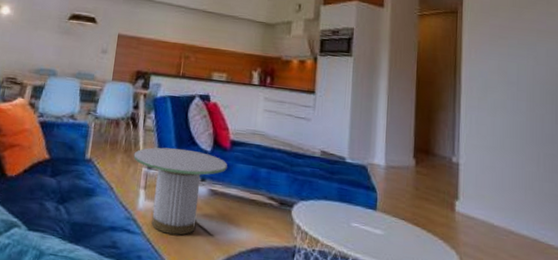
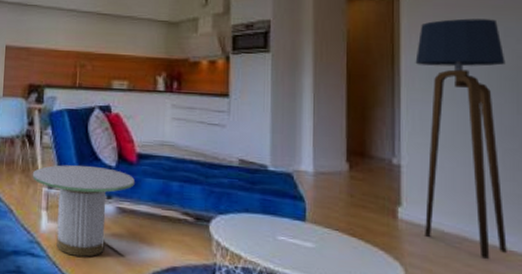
floor lamp: none [474,38,547,252] -> present [415,18,507,260]

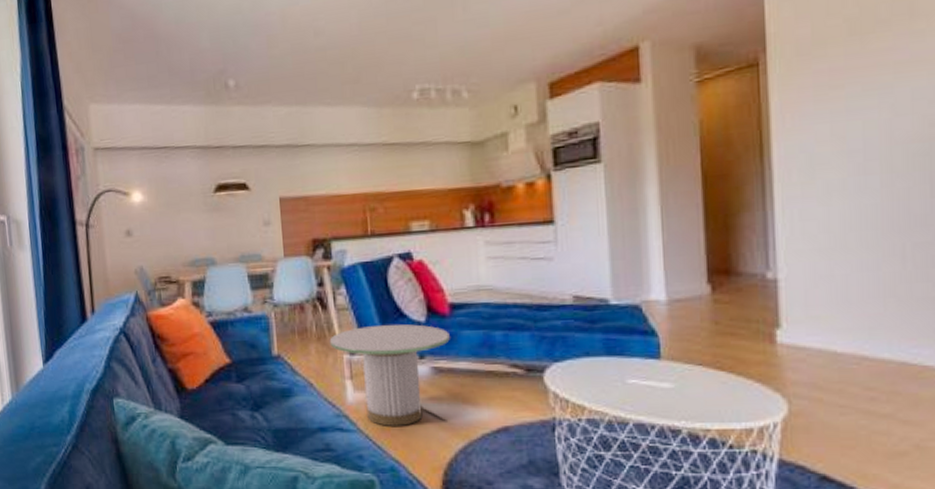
floor lamp: present [415,18,507,260] -> none [791,79,920,380]

